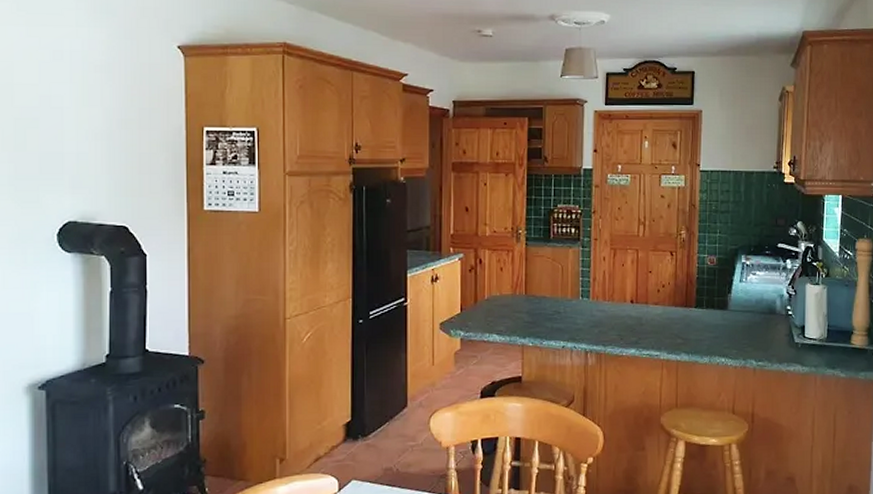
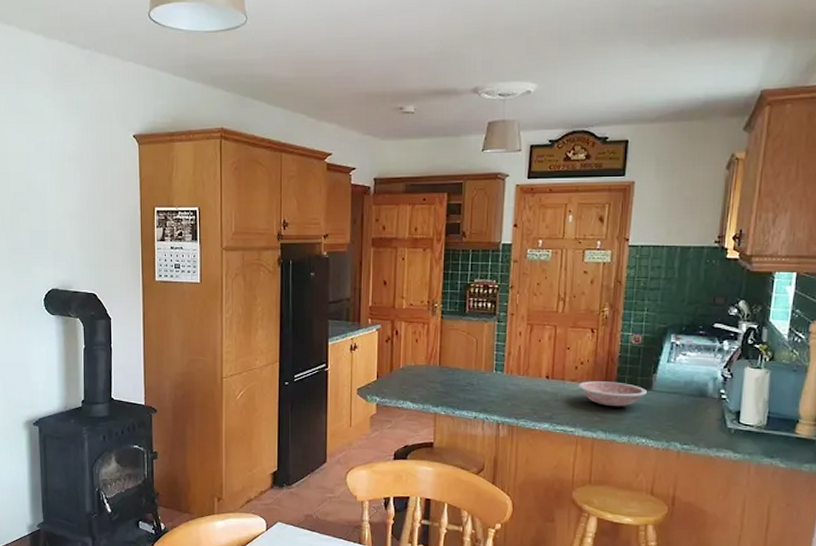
bowl: none [660,303,723,328] -> present [577,381,647,407]

